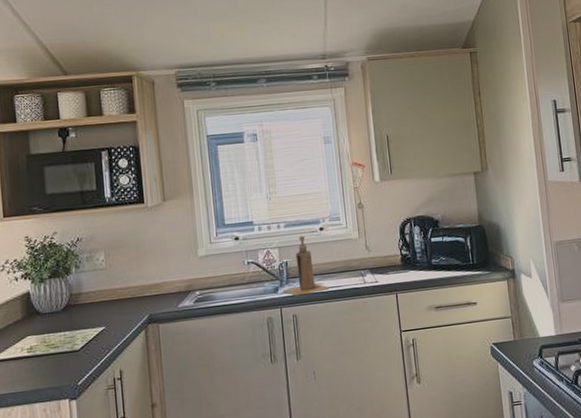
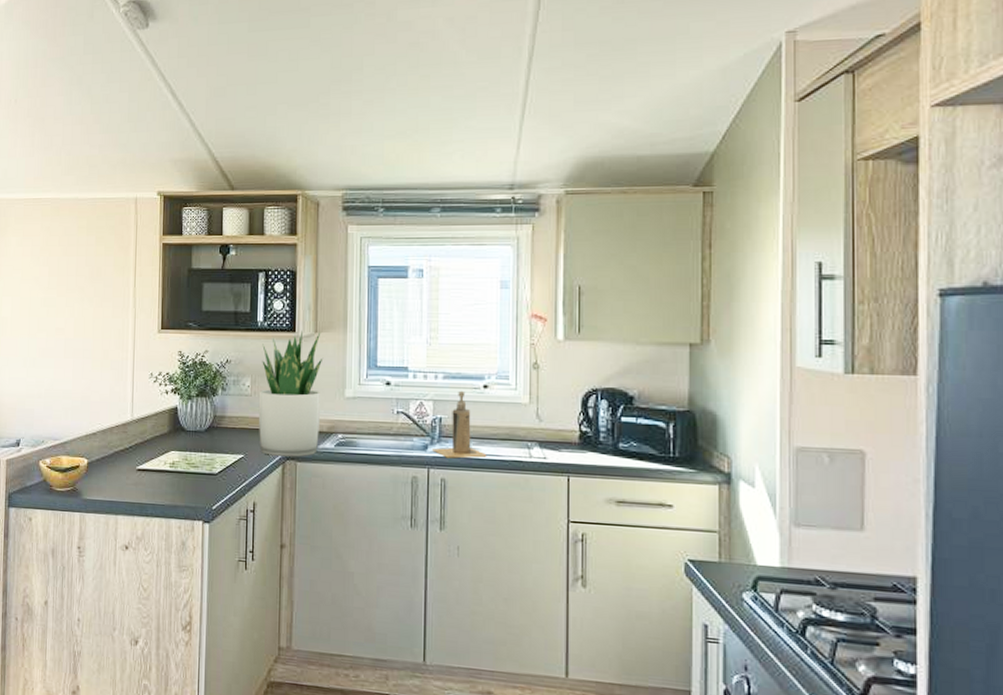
planter: none [112,200,178,323] -> present [258,331,324,458]

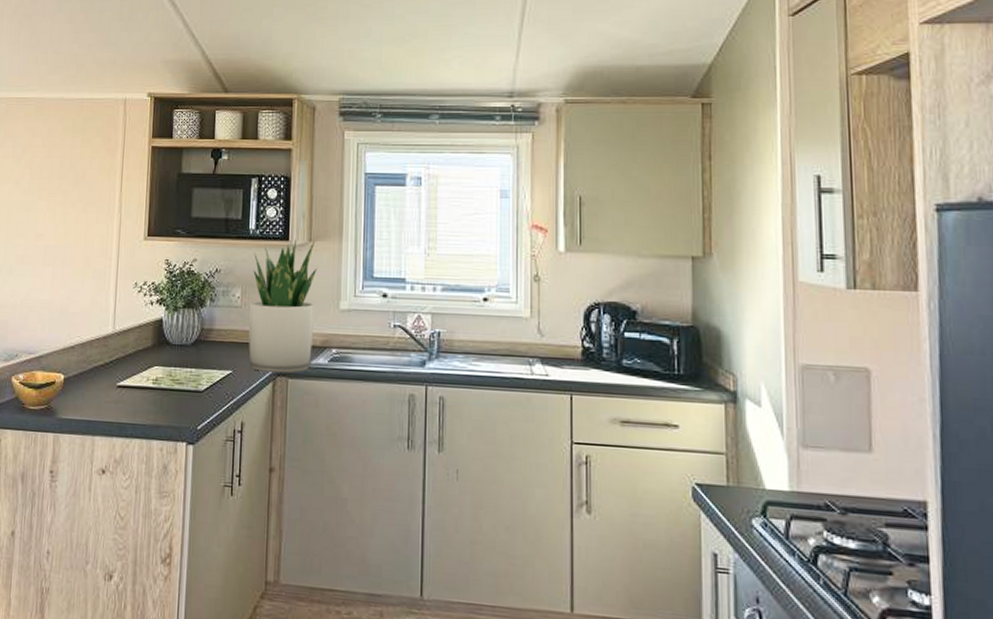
soap dispenser: present [432,390,487,459] -> none [430,303,487,376]

